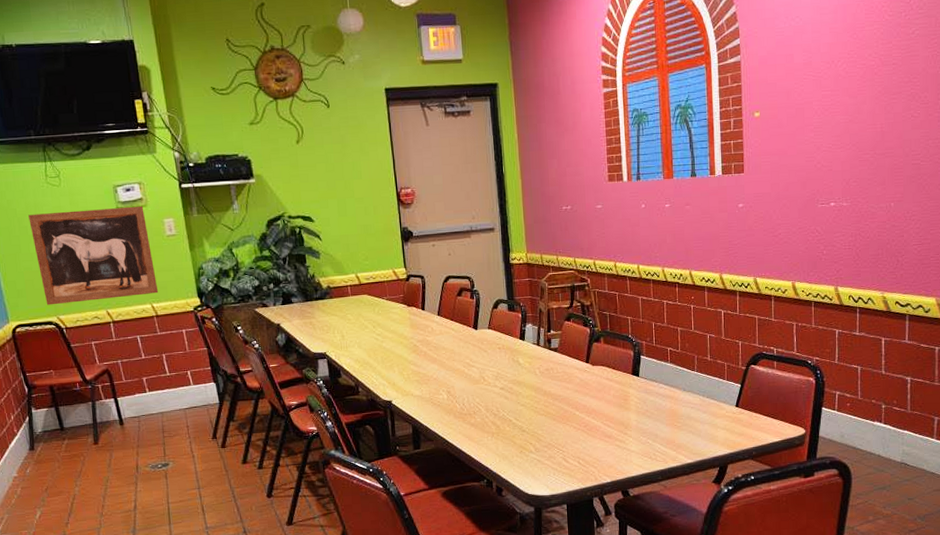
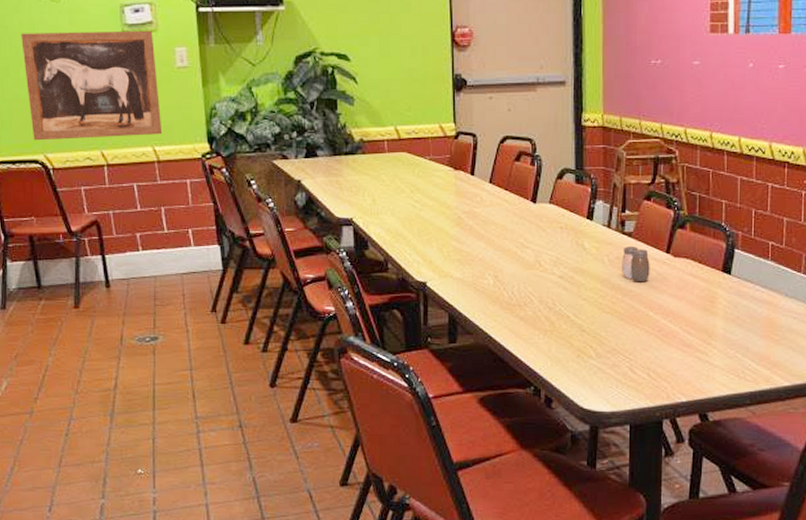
salt and pepper shaker: none [551,359,574,388] -> present [622,246,650,283]

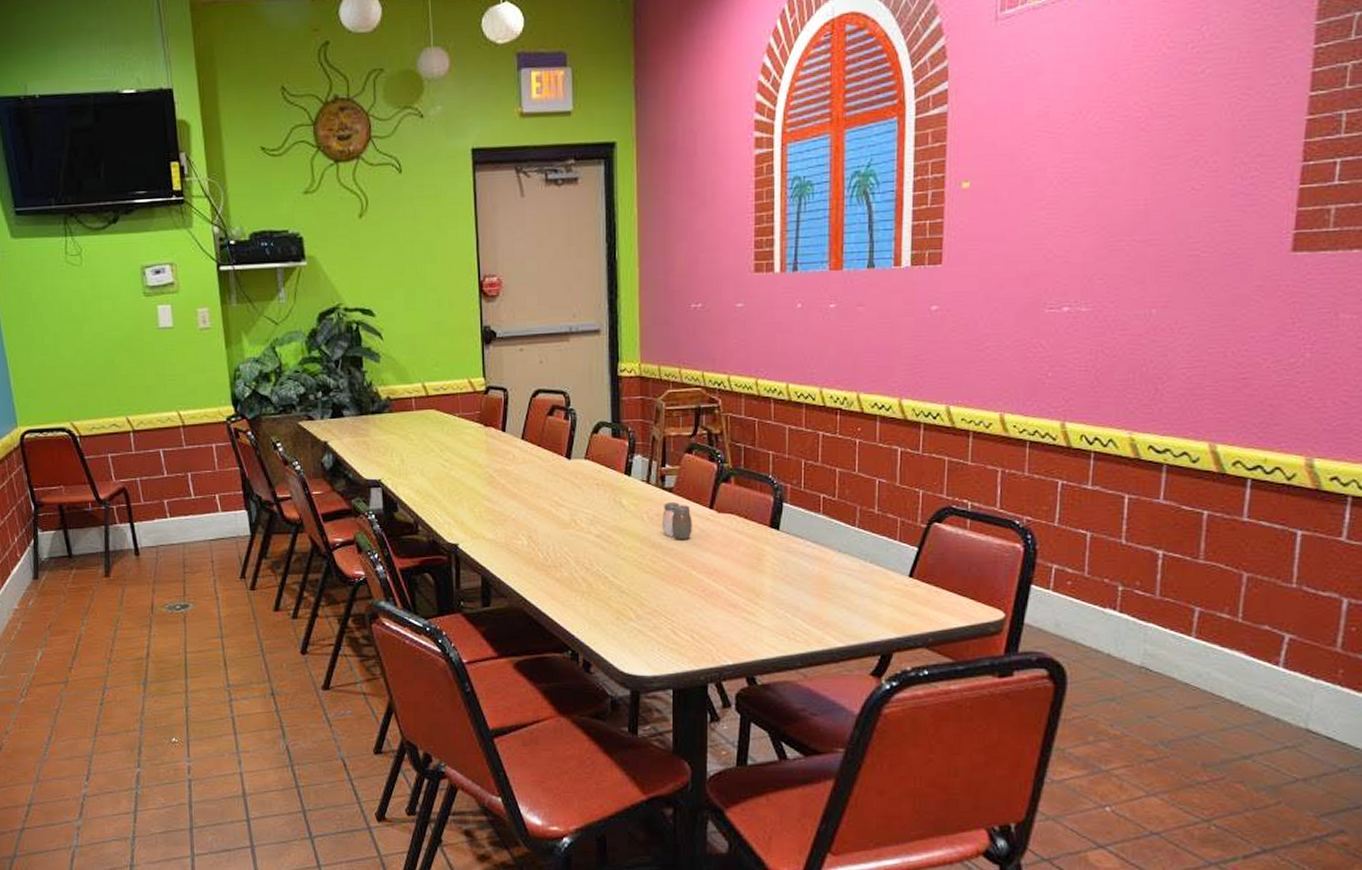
wall art: present [21,30,163,141] -> none [44,291,187,408]

